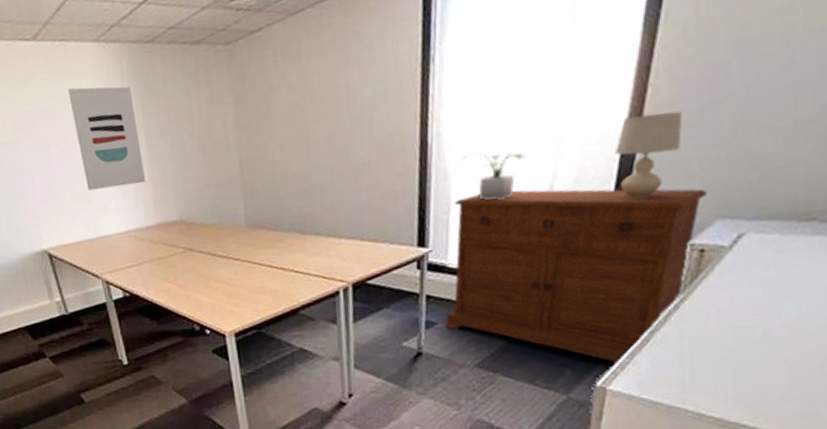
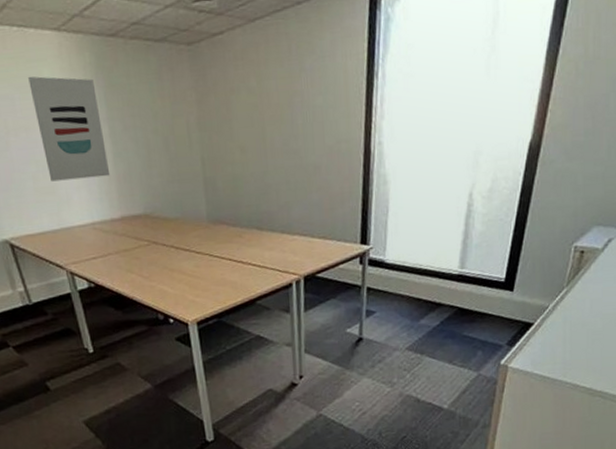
sideboard: present [445,188,708,363] -> none [382,196,588,345]
potted plant: present [463,153,525,200] -> none [400,162,451,205]
table lamp: present [614,111,683,199] -> none [520,134,573,207]

